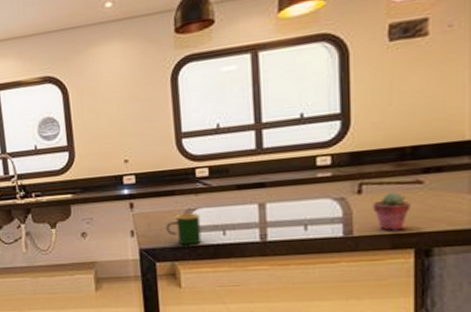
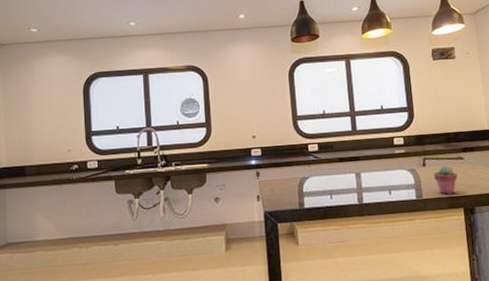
mug: present [166,213,202,245] -> none [286,180,314,208]

